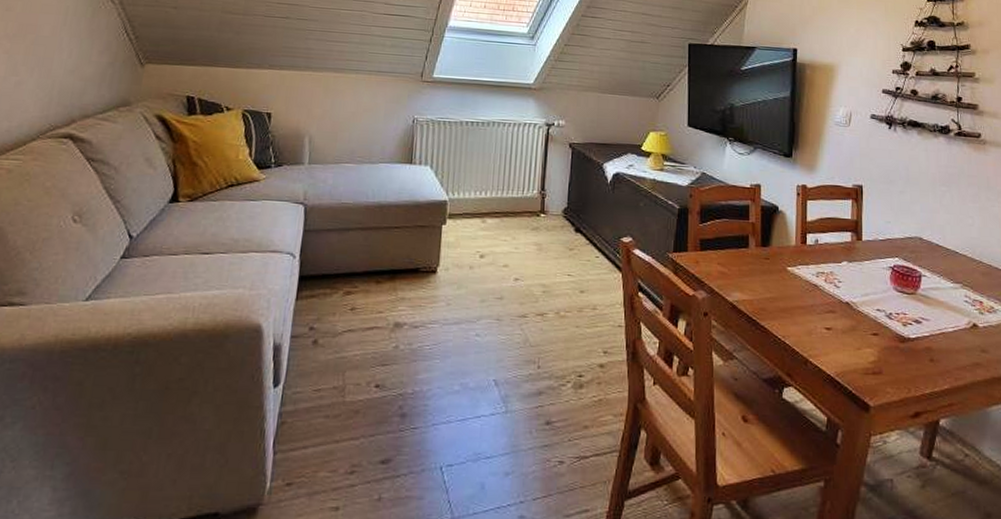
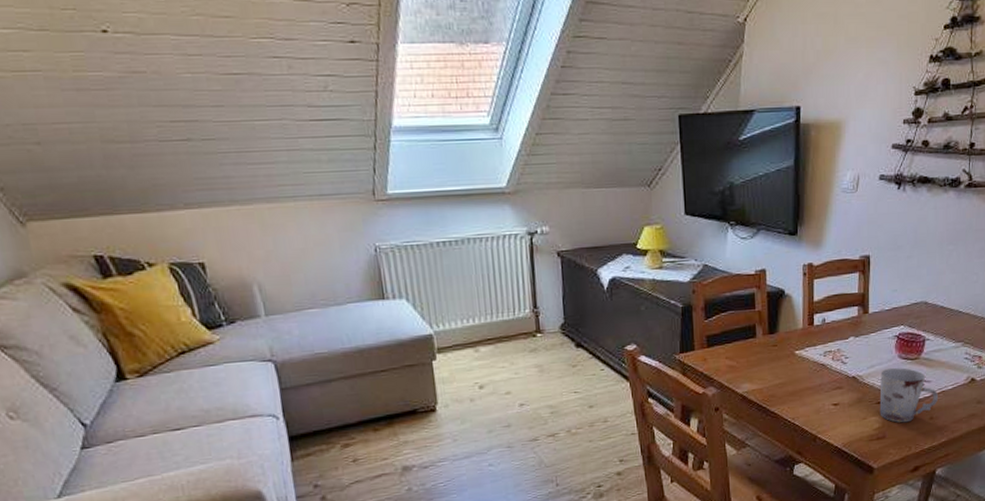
cup: none [875,299,939,361] -> present [879,367,939,423]

